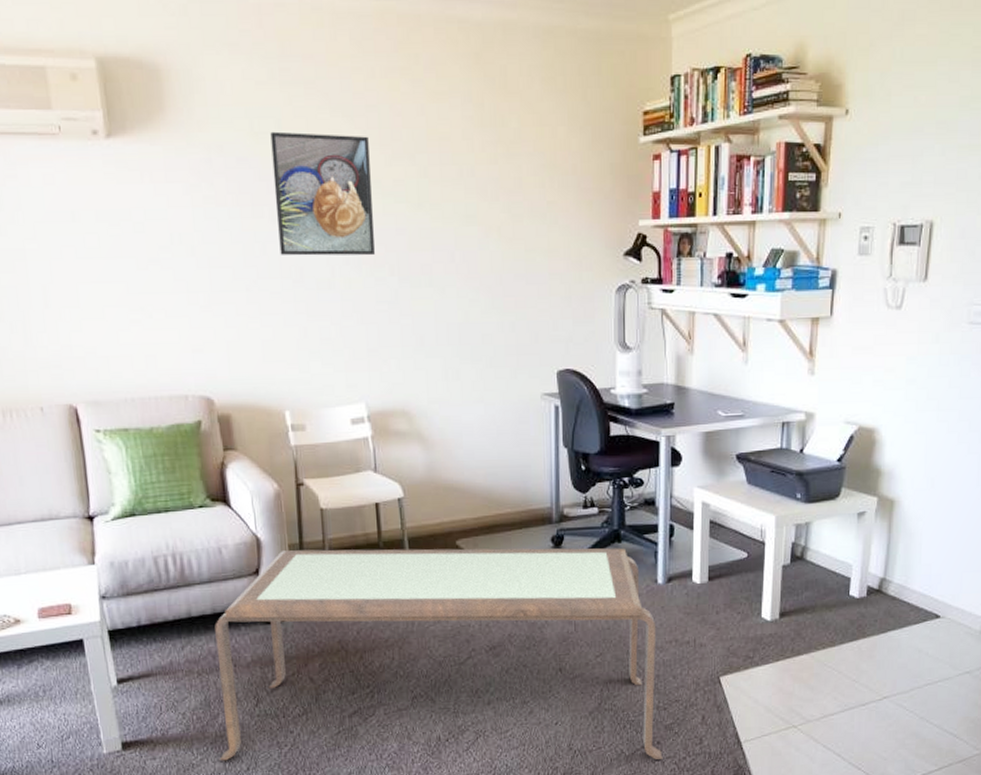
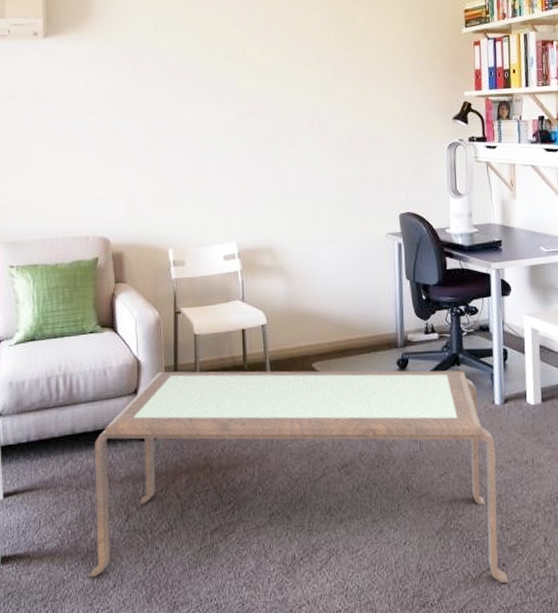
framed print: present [270,131,375,256] -> none [170,30,248,124]

